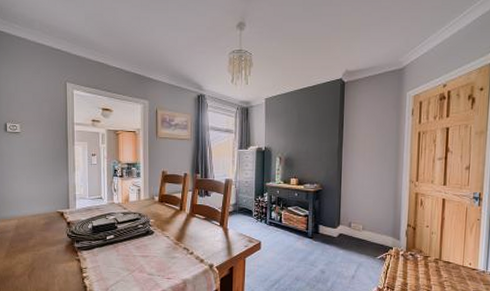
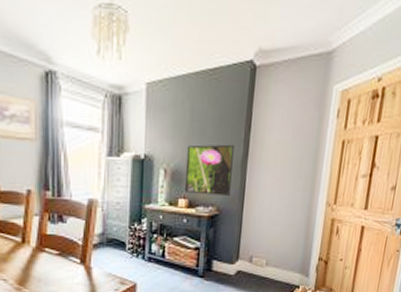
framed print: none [295,138,332,176] -> present [184,144,235,196]

